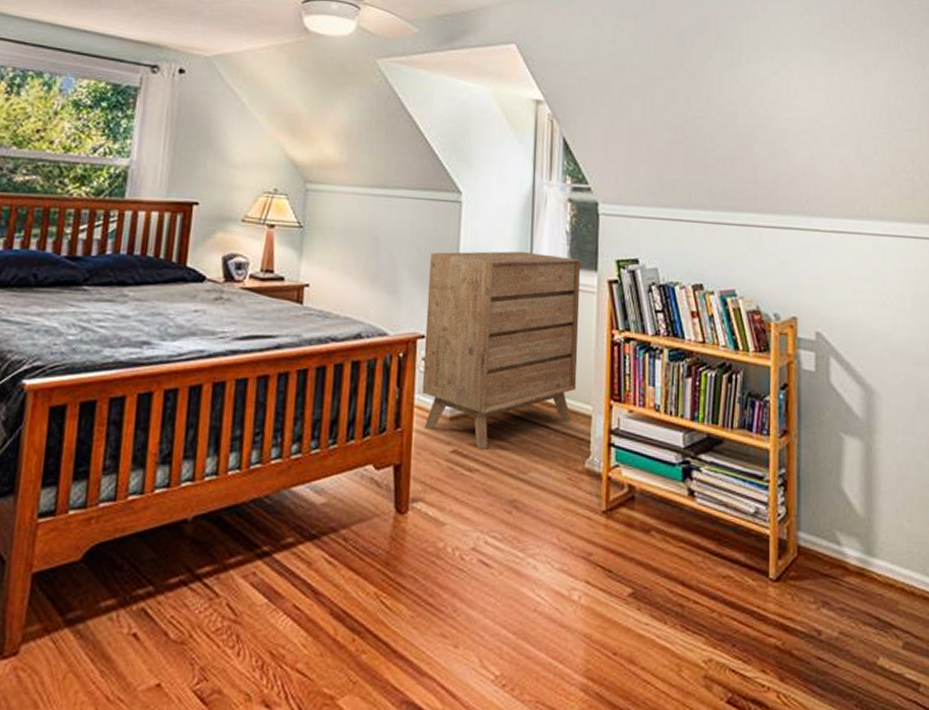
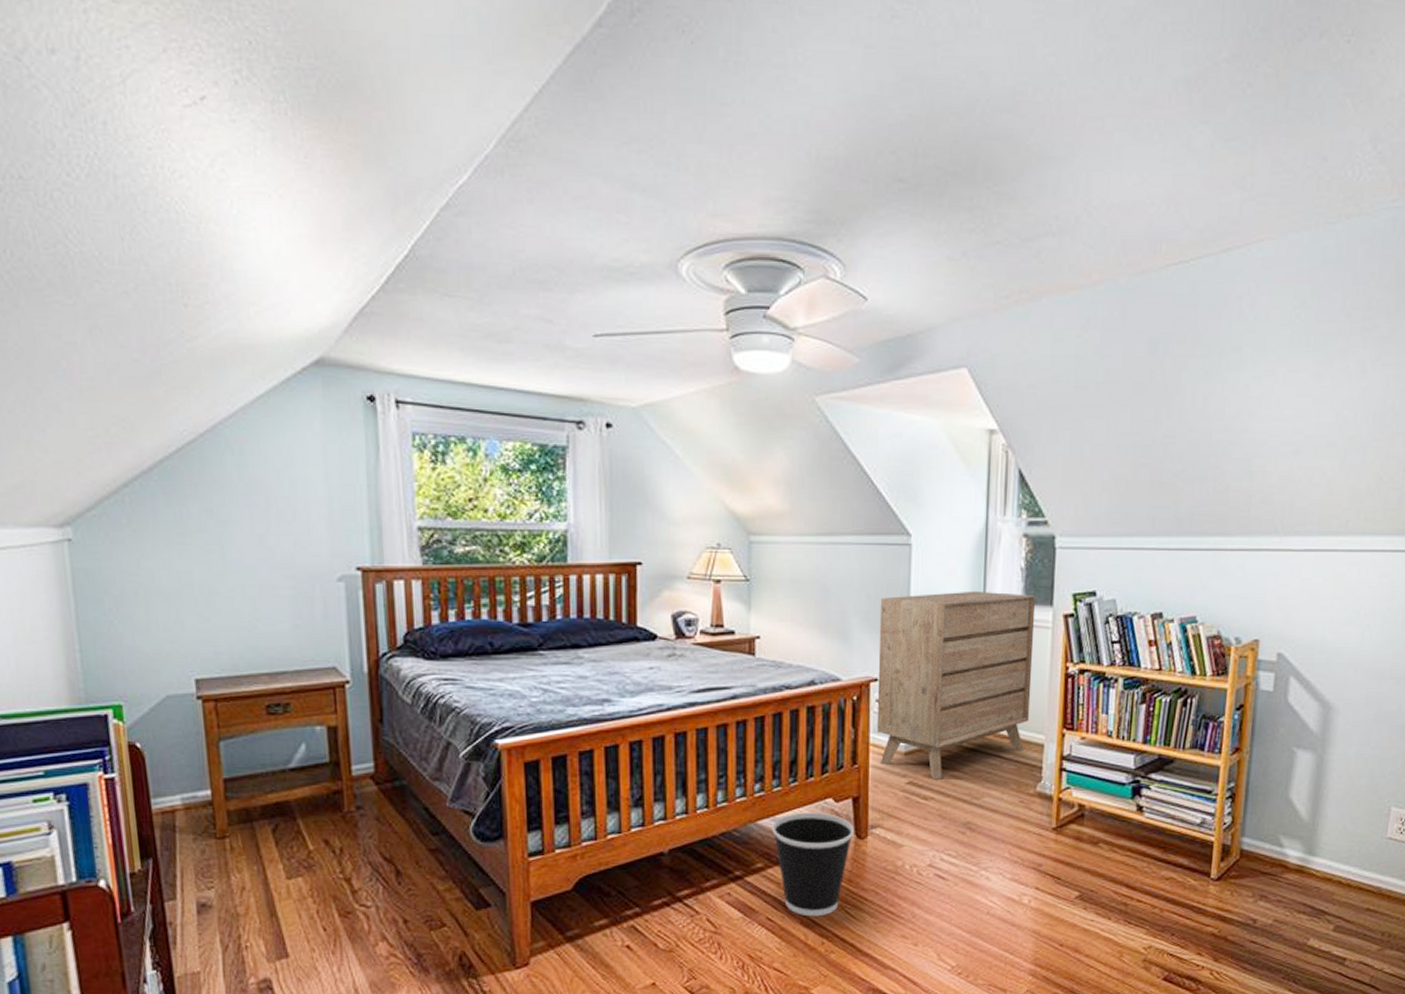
wastebasket: none [307,479,394,606] -> present [772,812,854,917]

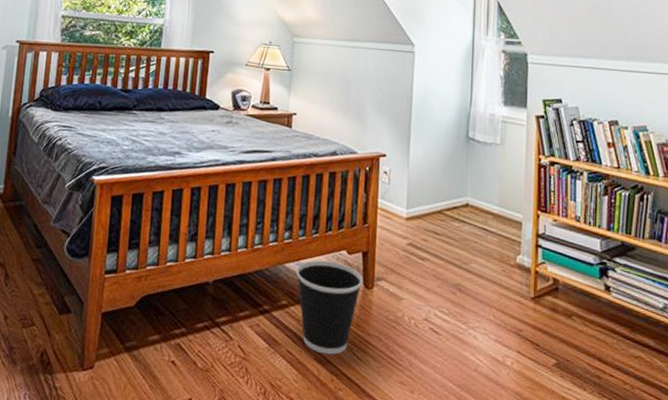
dresser: present [876,590,1036,780] -> none [384,91,513,244]

